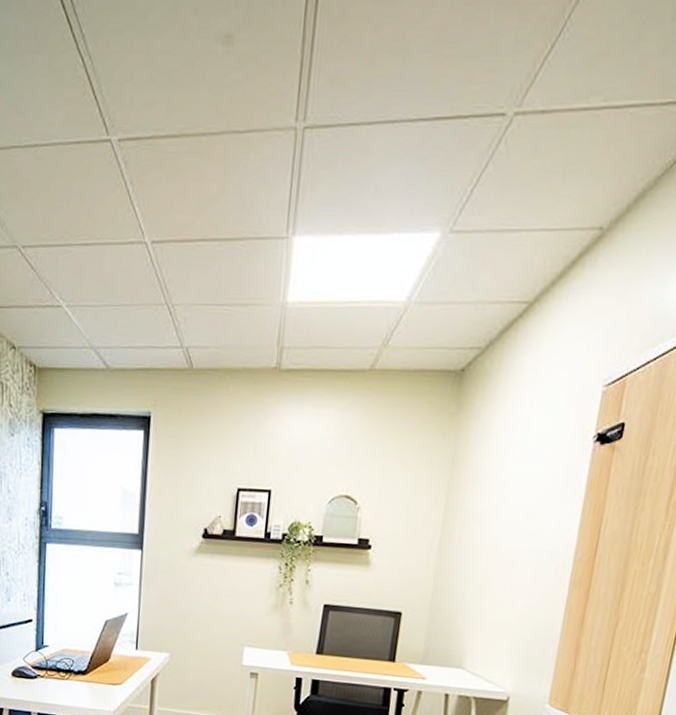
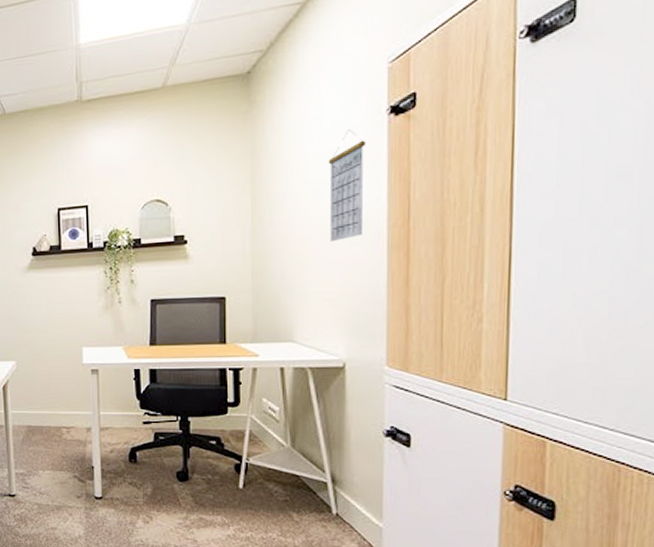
calendar: none [515,451,568,569] -> present [328,129,367,243]

